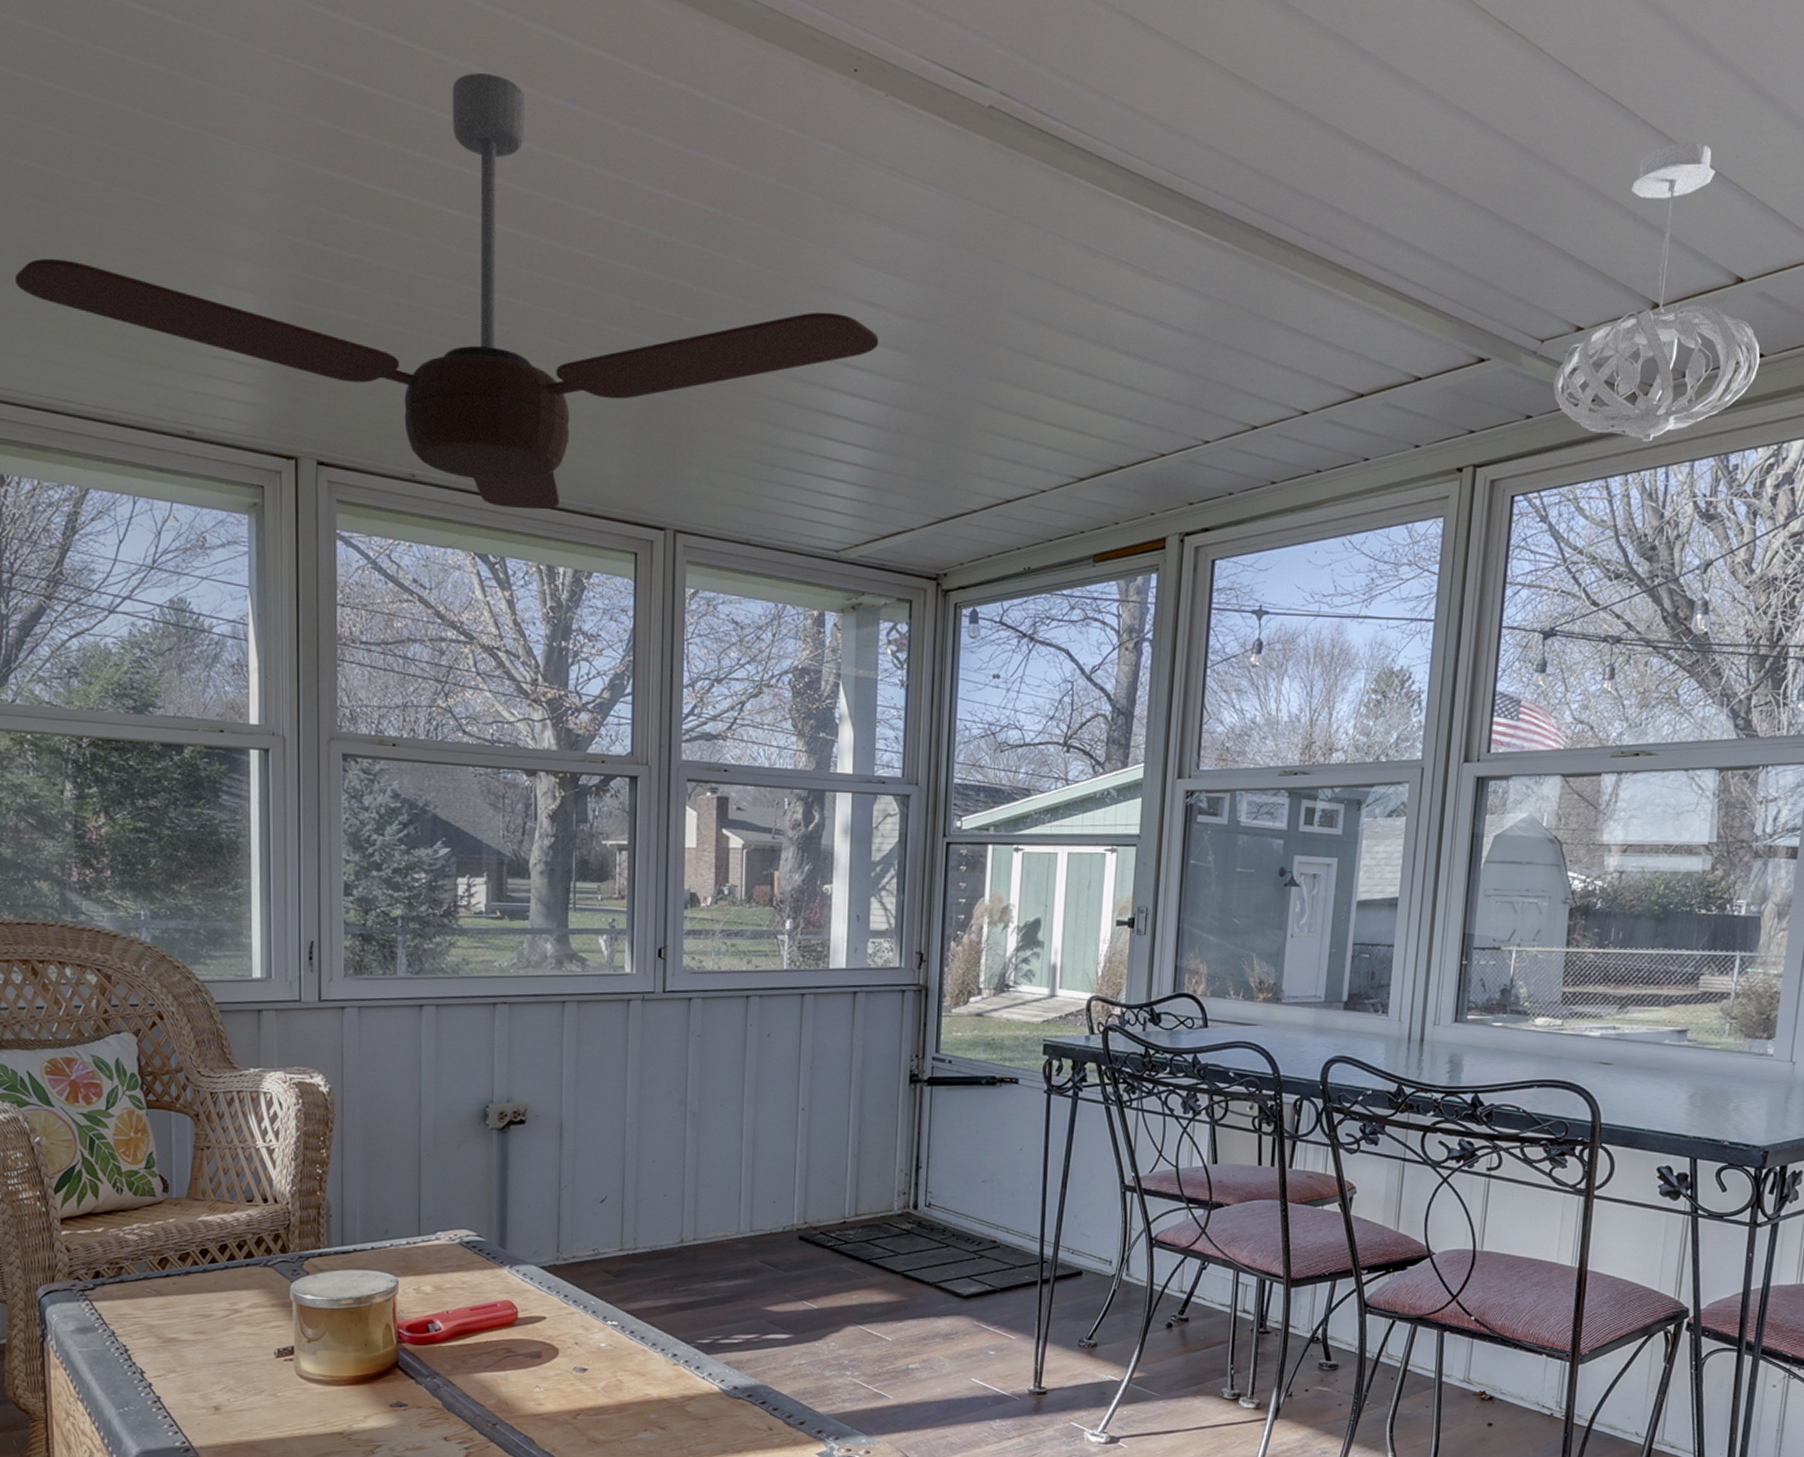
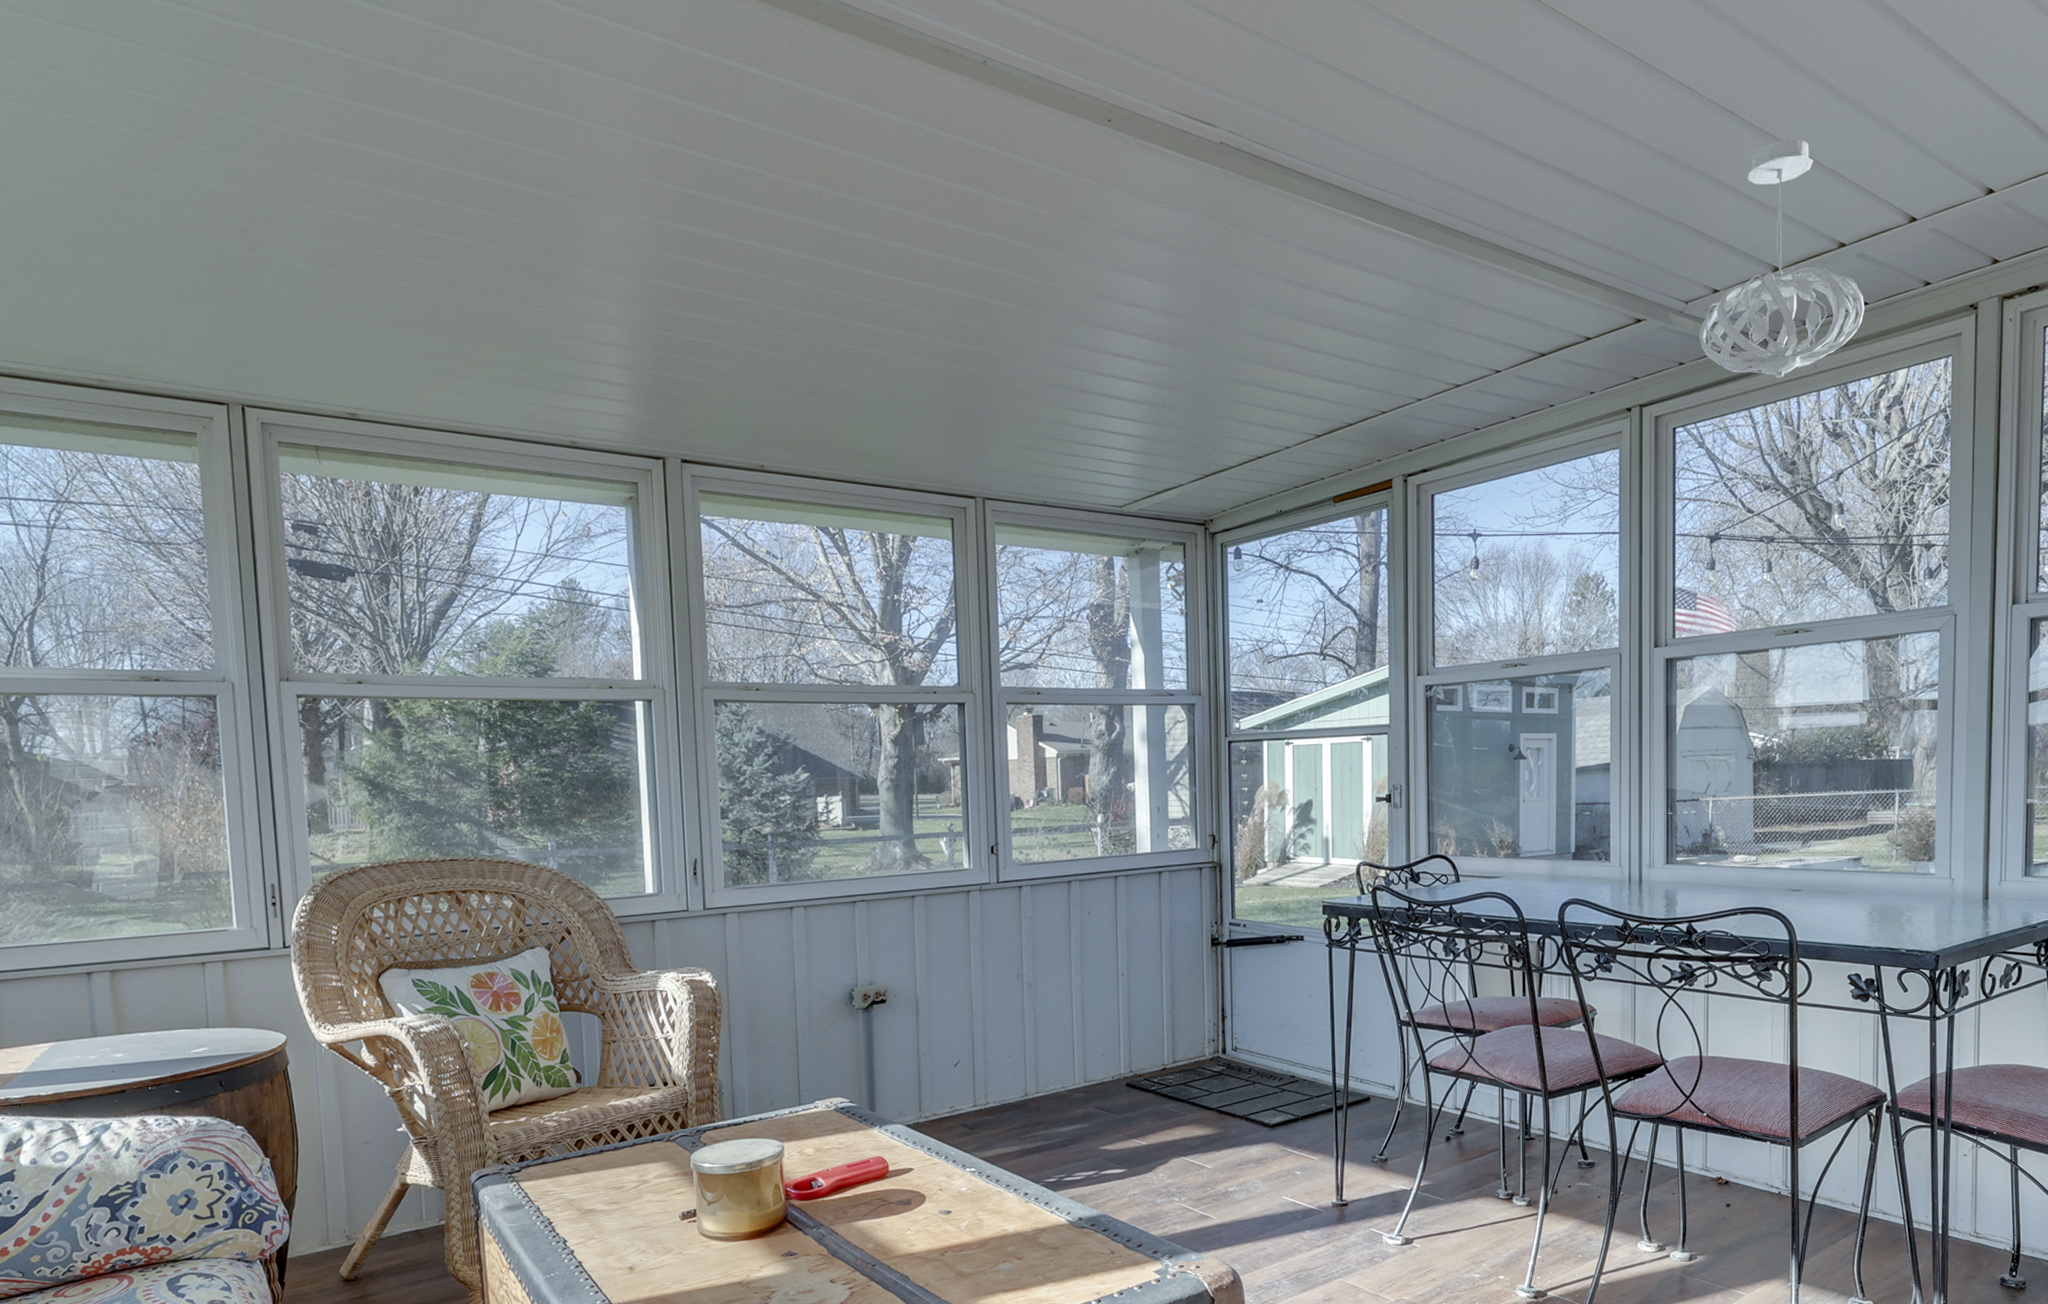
ceiling fan: present [14,72,879,510] -> none [421,139,1143,489]

